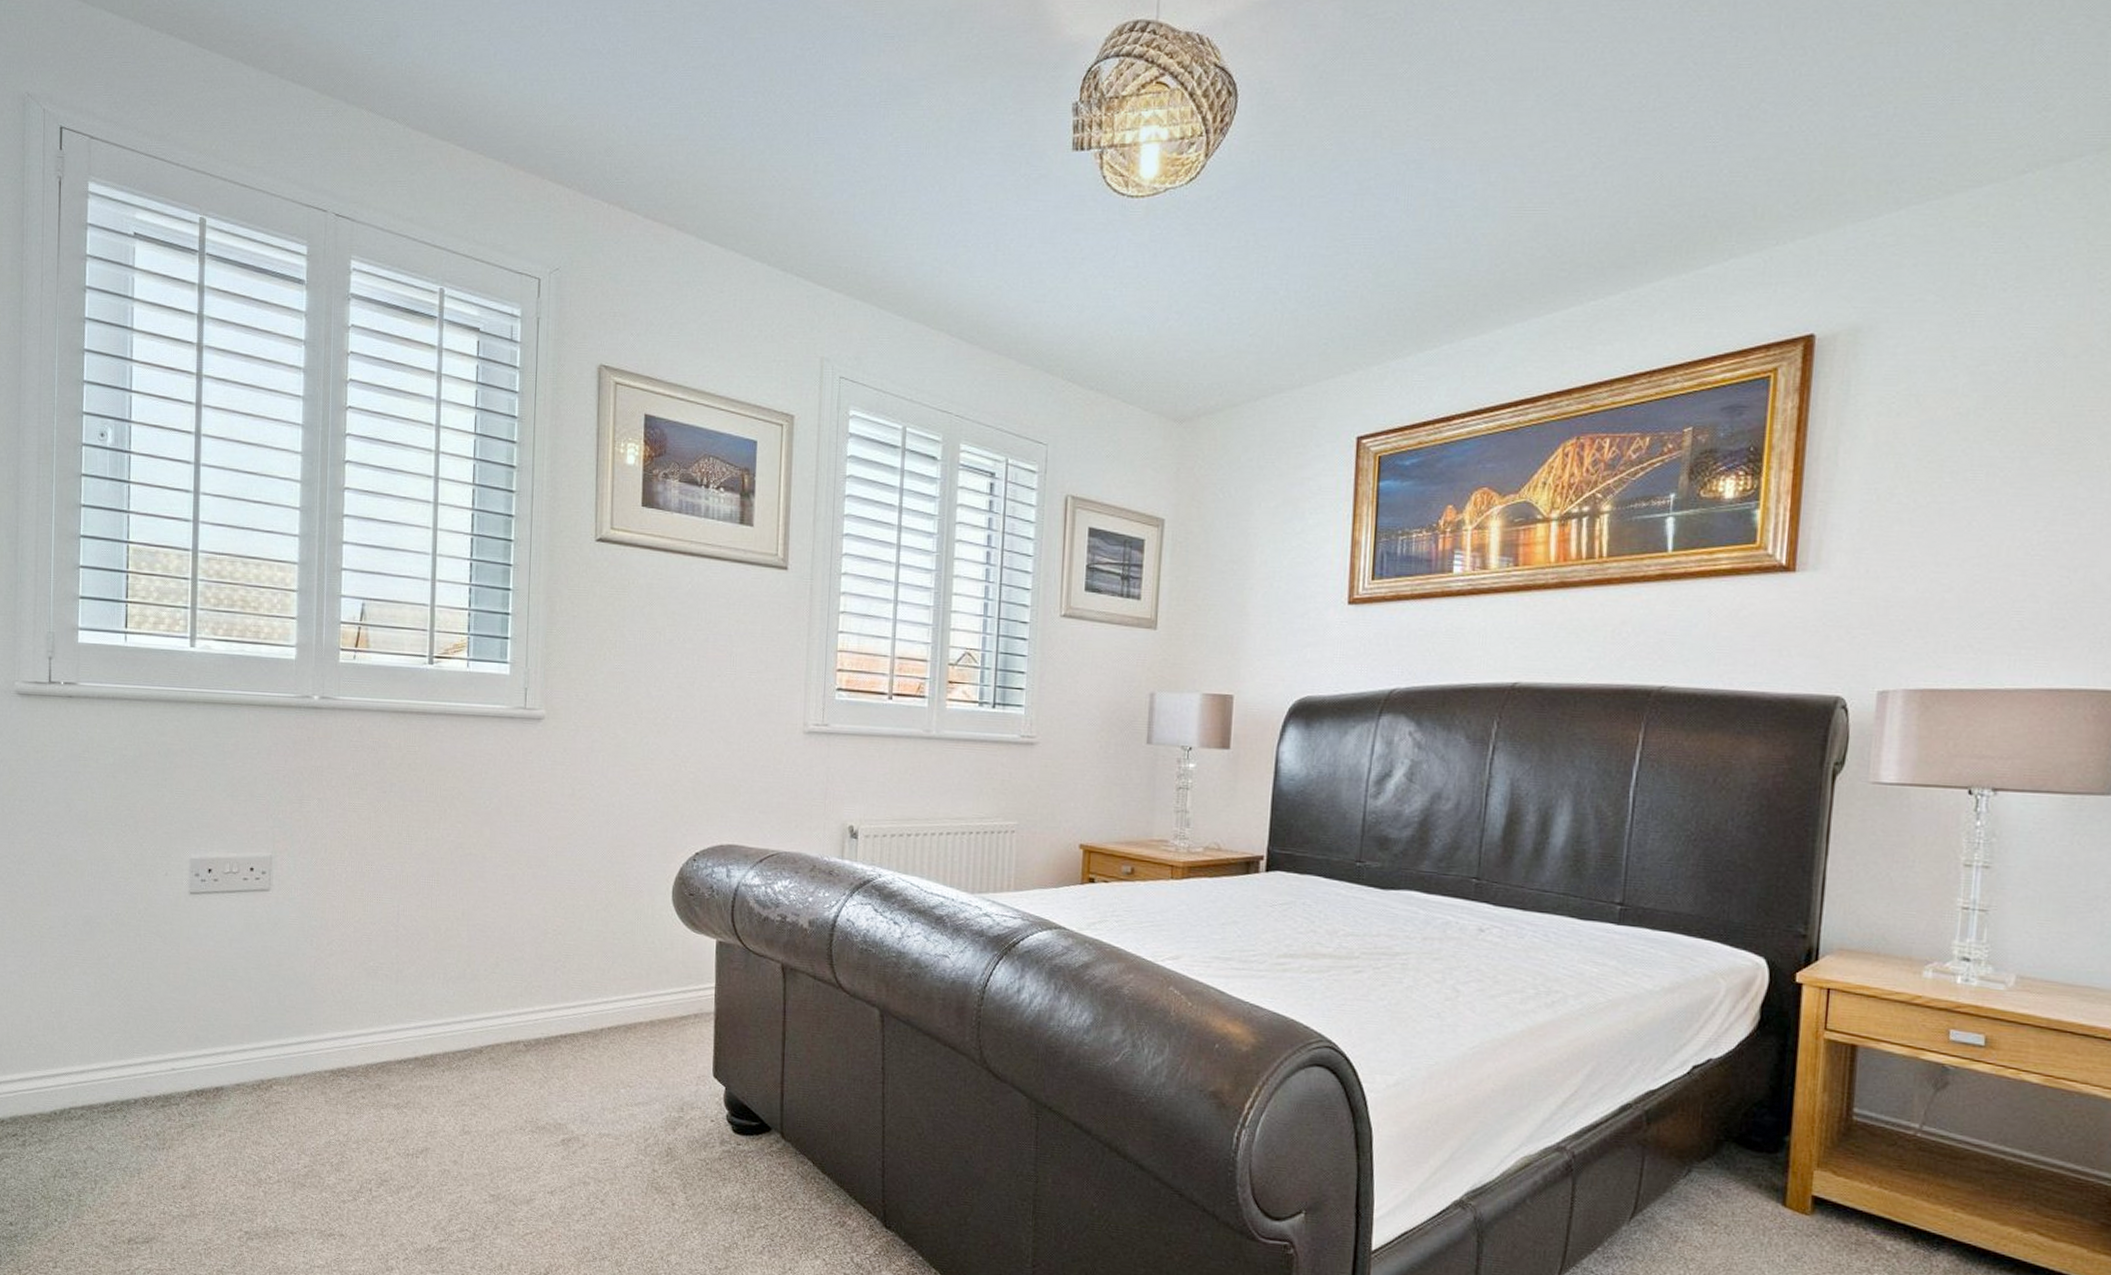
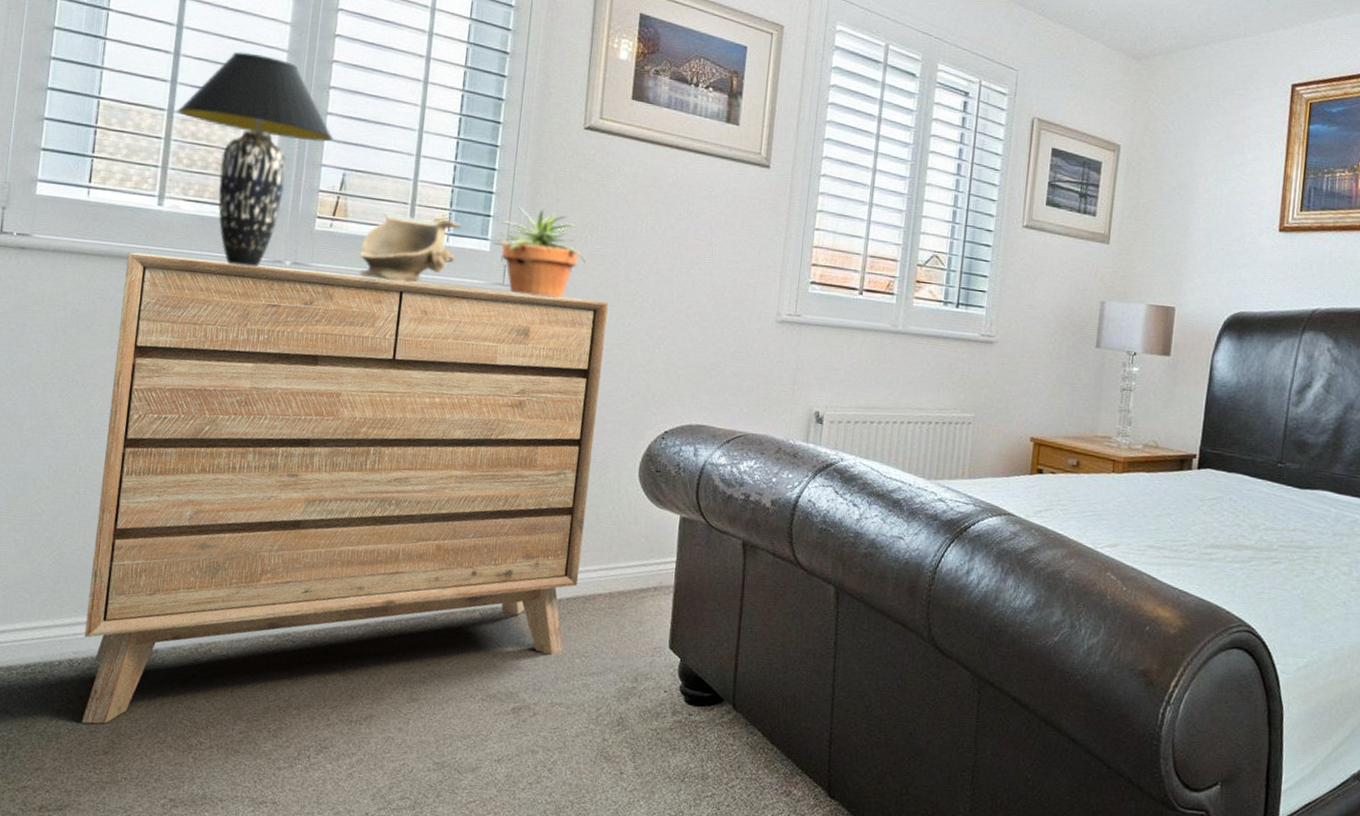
dresser: none [155,695,631,1160] -> present [82,252,608,724]
table lamp: none [201,486,350,704] -> present [177,51,333,267]
decorative bowl: none [383,640,480,711] -> present [359,212,461,283]
potted plant: none [513,625,605,720] -> present [494,205,585,298]

